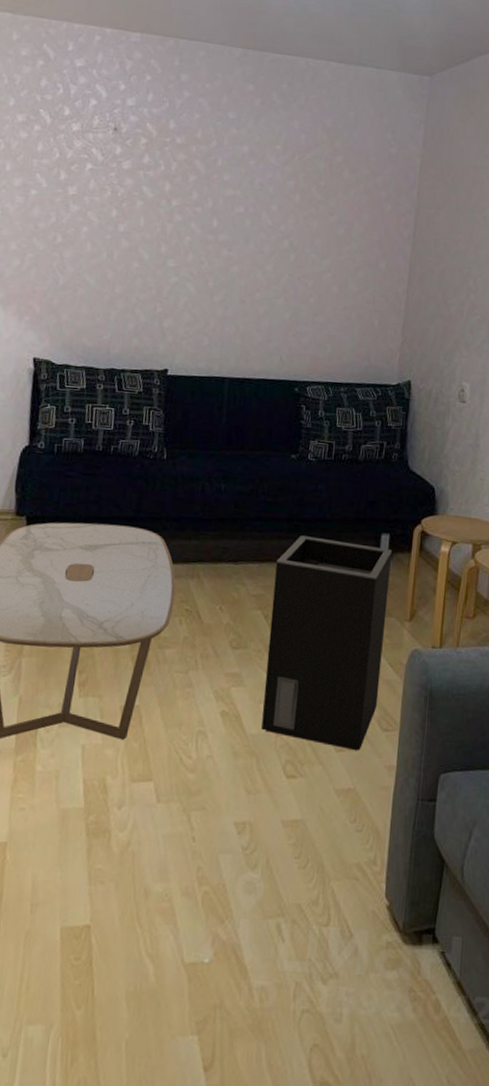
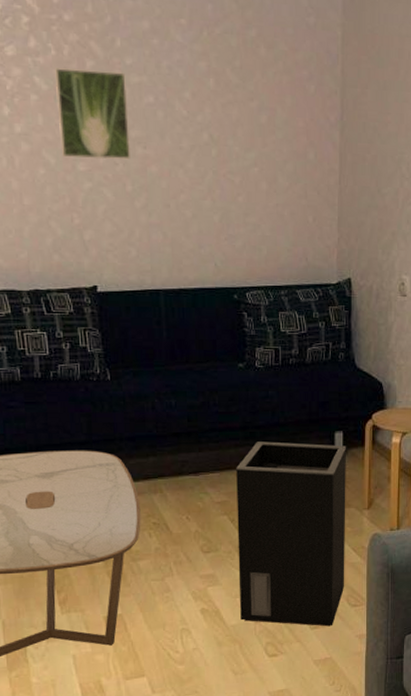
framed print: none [156,180,222,260] -> present [55,68,131,160]

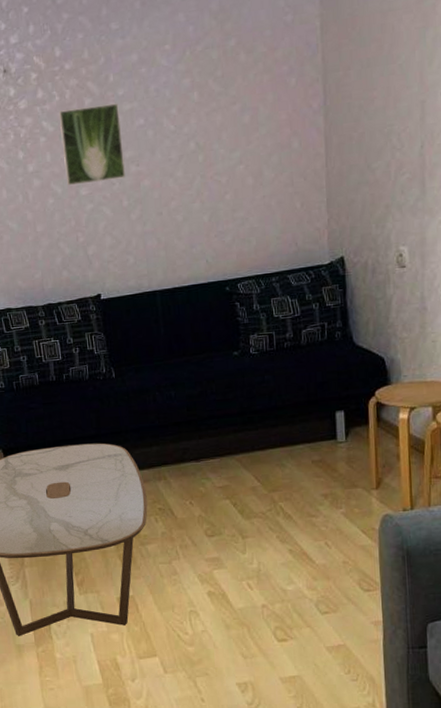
speaker: present [236,441,346,627] -> none [236,425,356,612]

